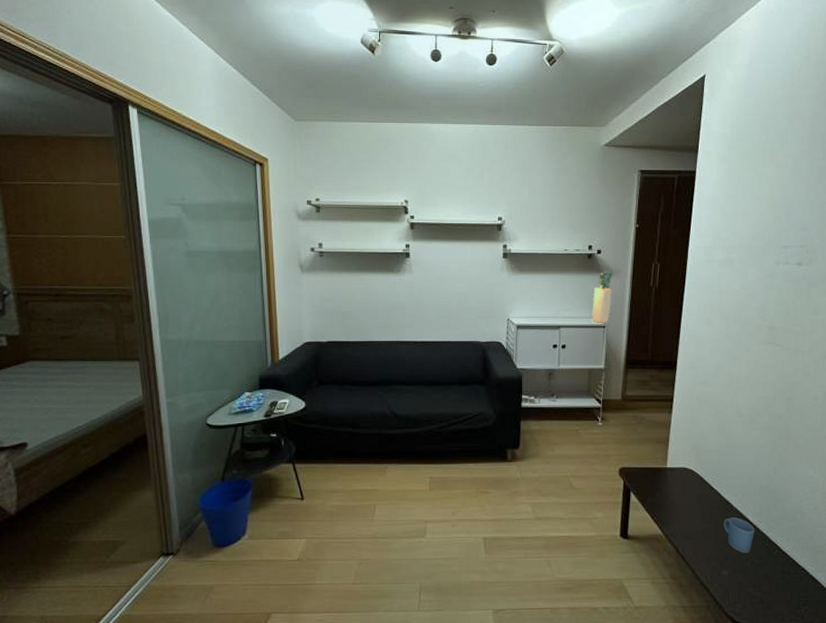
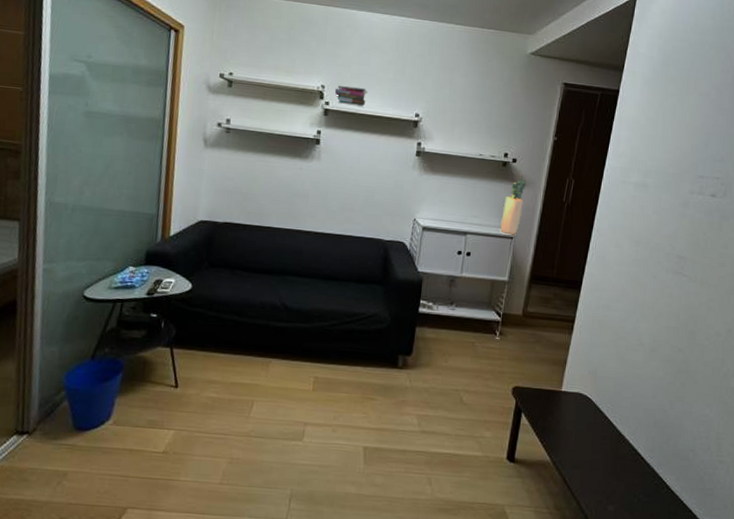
books: none [419,199,449,217] -> present [335,86,367,107]
mug: present [723,517,755,553] -> none [613,450,645,489]

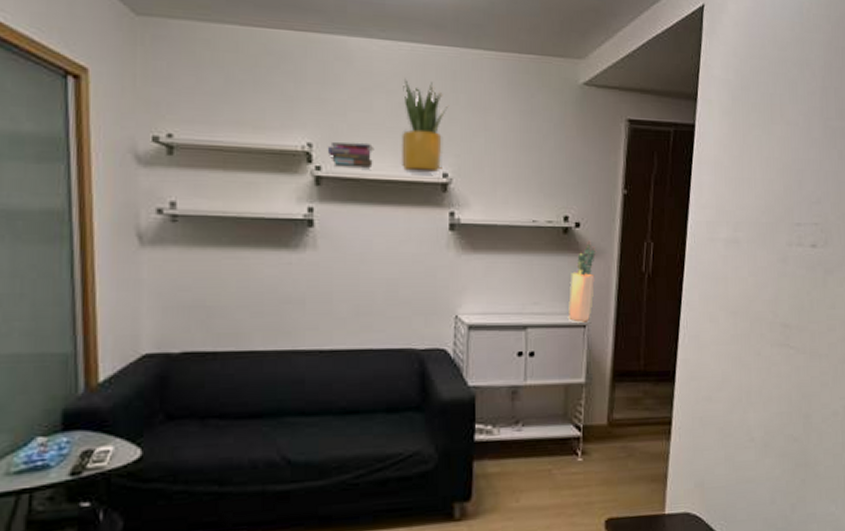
planter: none [387,42,424,113] -> present [402,78,448,173]

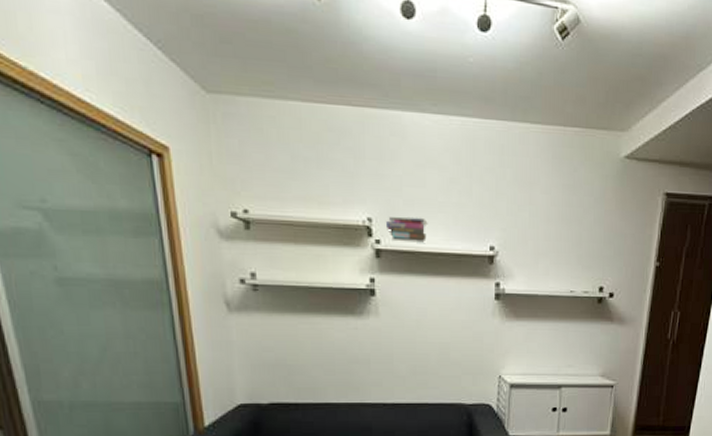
planter: present [402,78,448,173] -> none [452,153,495,246]
vase: present [569,240,596,323] -> none [599,310,626,383]

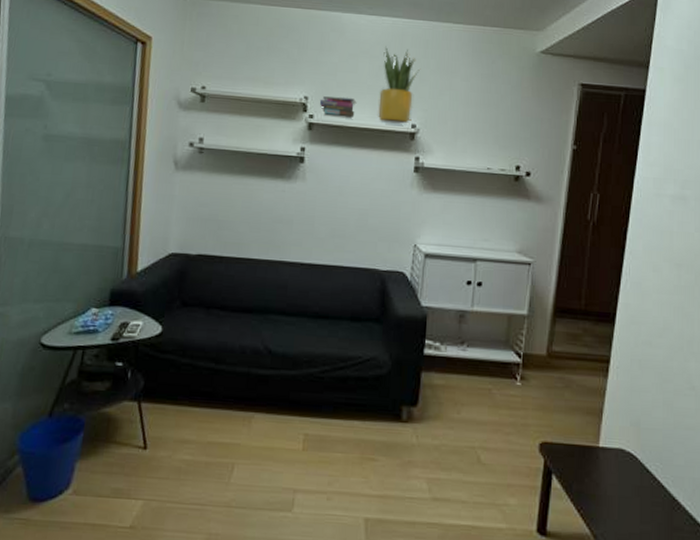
planter: none [452,153,495,246] -> present [378,46,420,124]

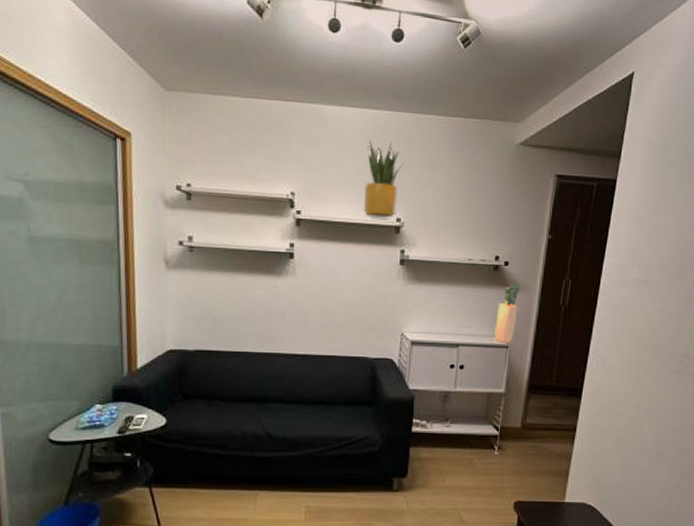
books: present [320,96,356,119] -> none [307,192,342,214]
vase: none [515,188,544,261] -> present [494,277,520,344]

